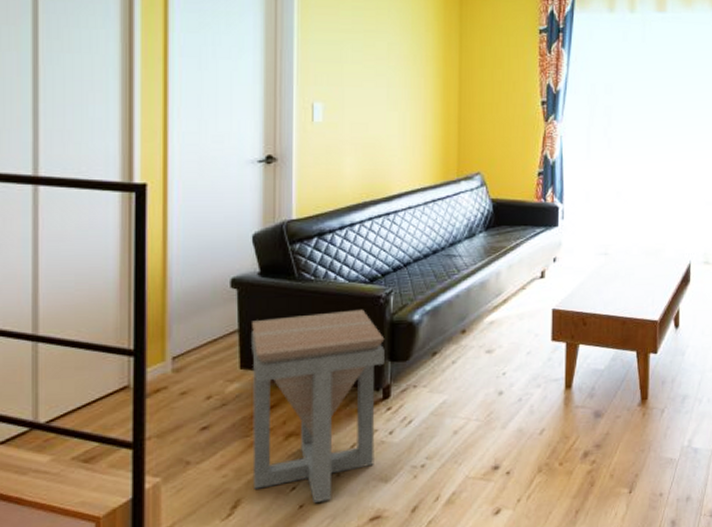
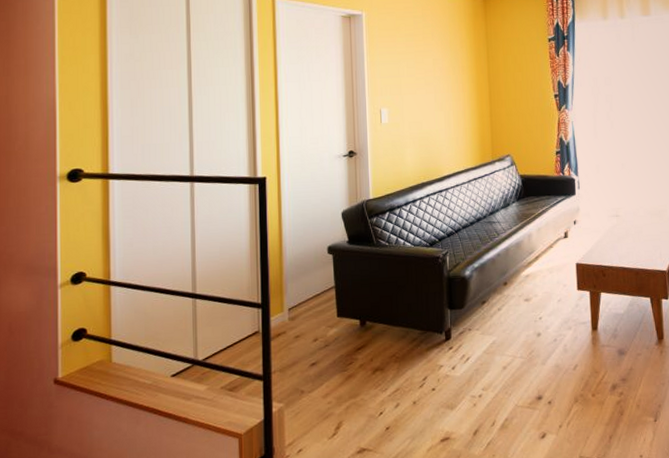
side table: present [252,309,385,504] -> none [344,267,445,427]

